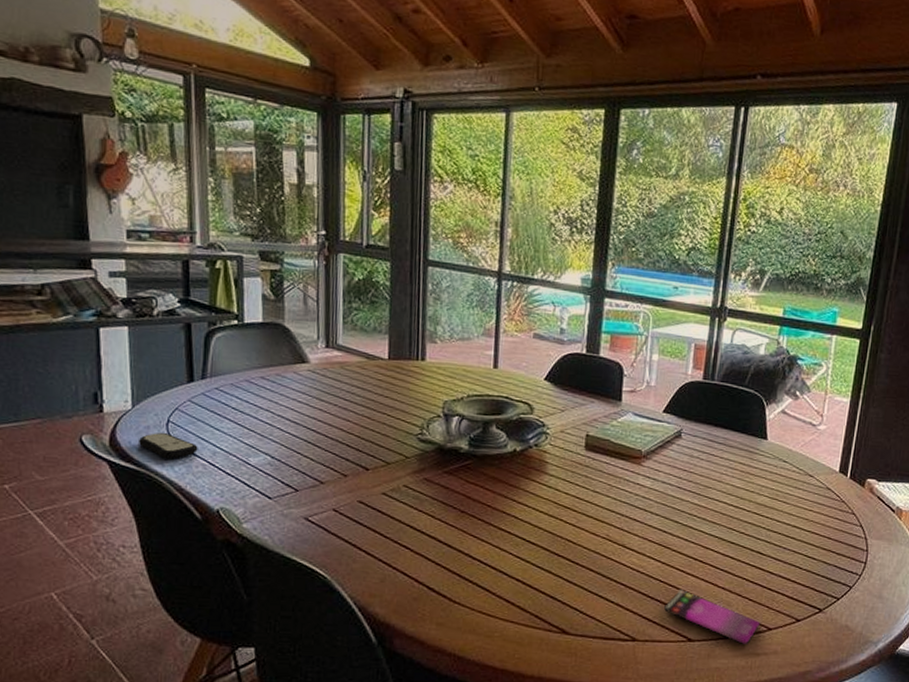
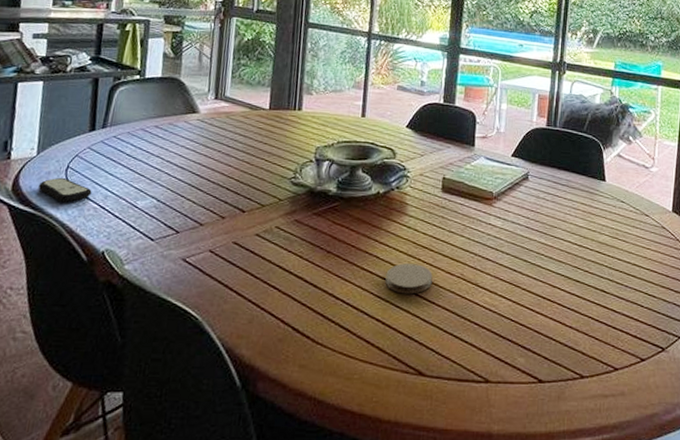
coaster: none [525,524,576,555] -> present [385,263,433,295]
smartphone: present [664,590,761,645] -> none [515,329,608,387]

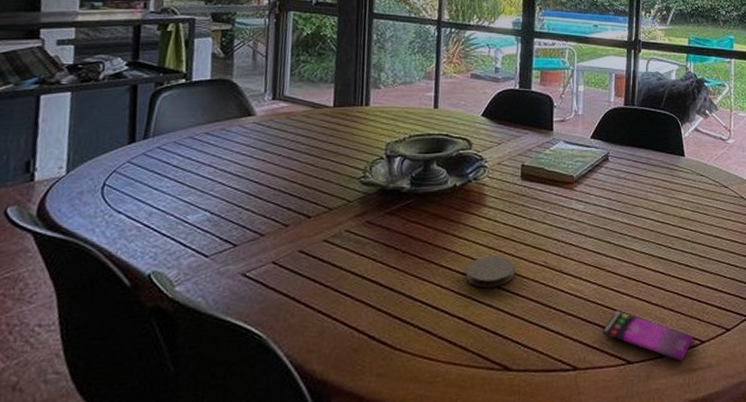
remote control: present [39,178,92,203] -> none [69,198,134,225]
smartphone: none [515,329,608,387] -> present [603,311,694,362]

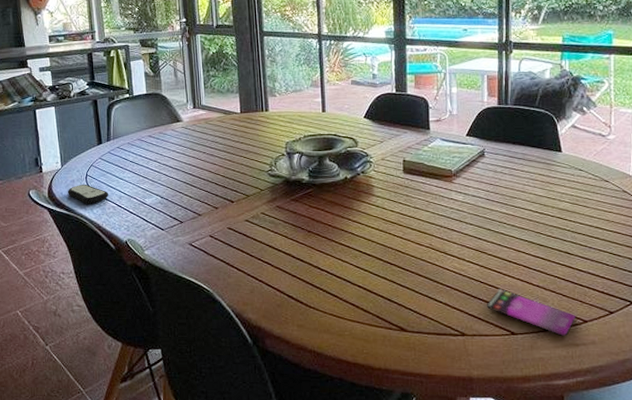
remote control: none [69,198,134,225] -> present [68,185,109,204]
coaster: present [466,256,515,288] -> none [362,238,404,264]

